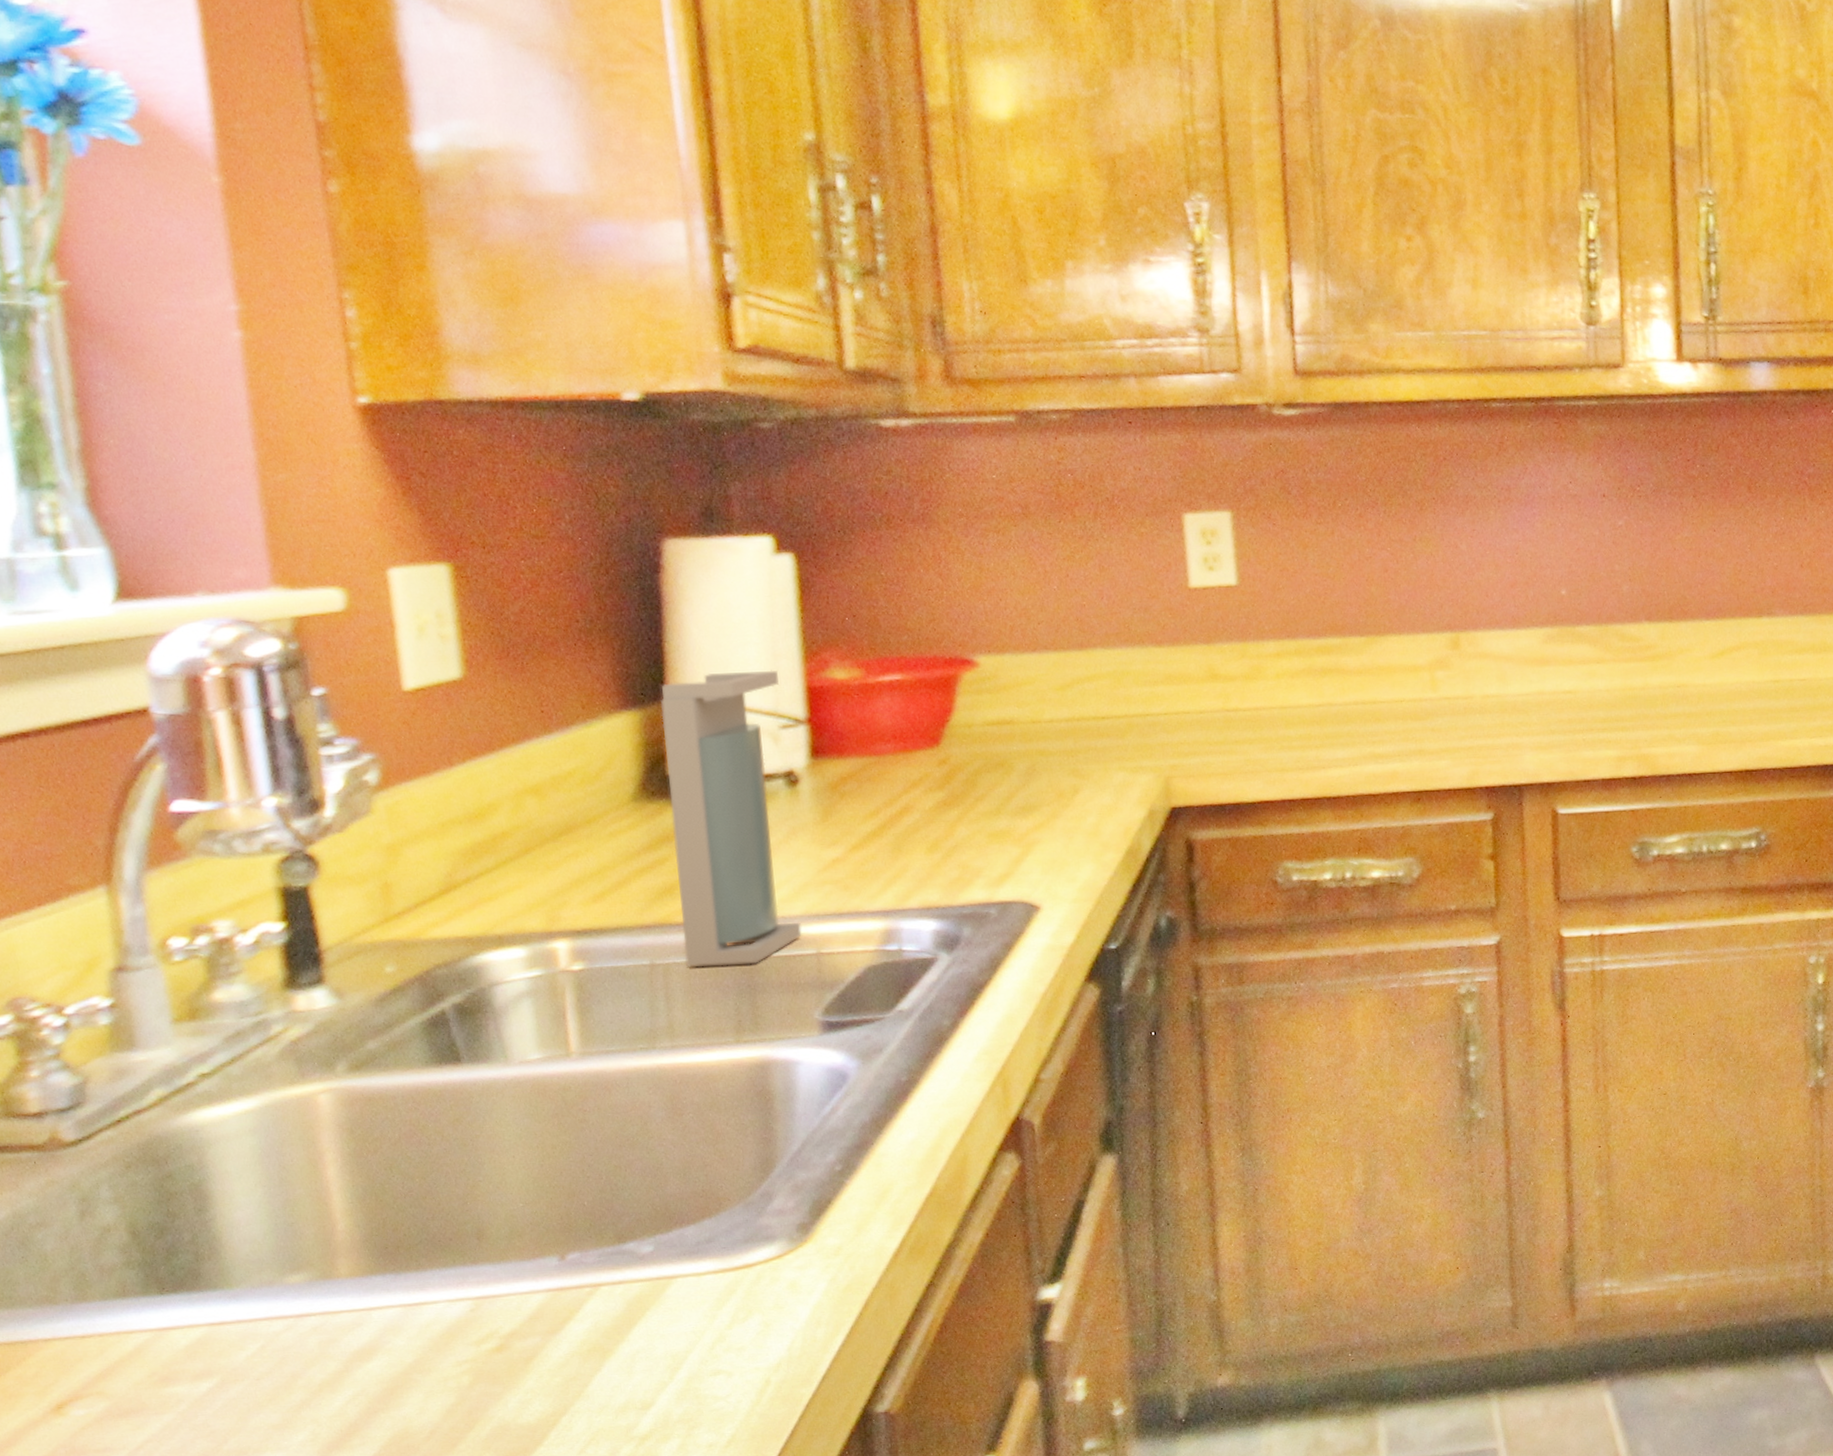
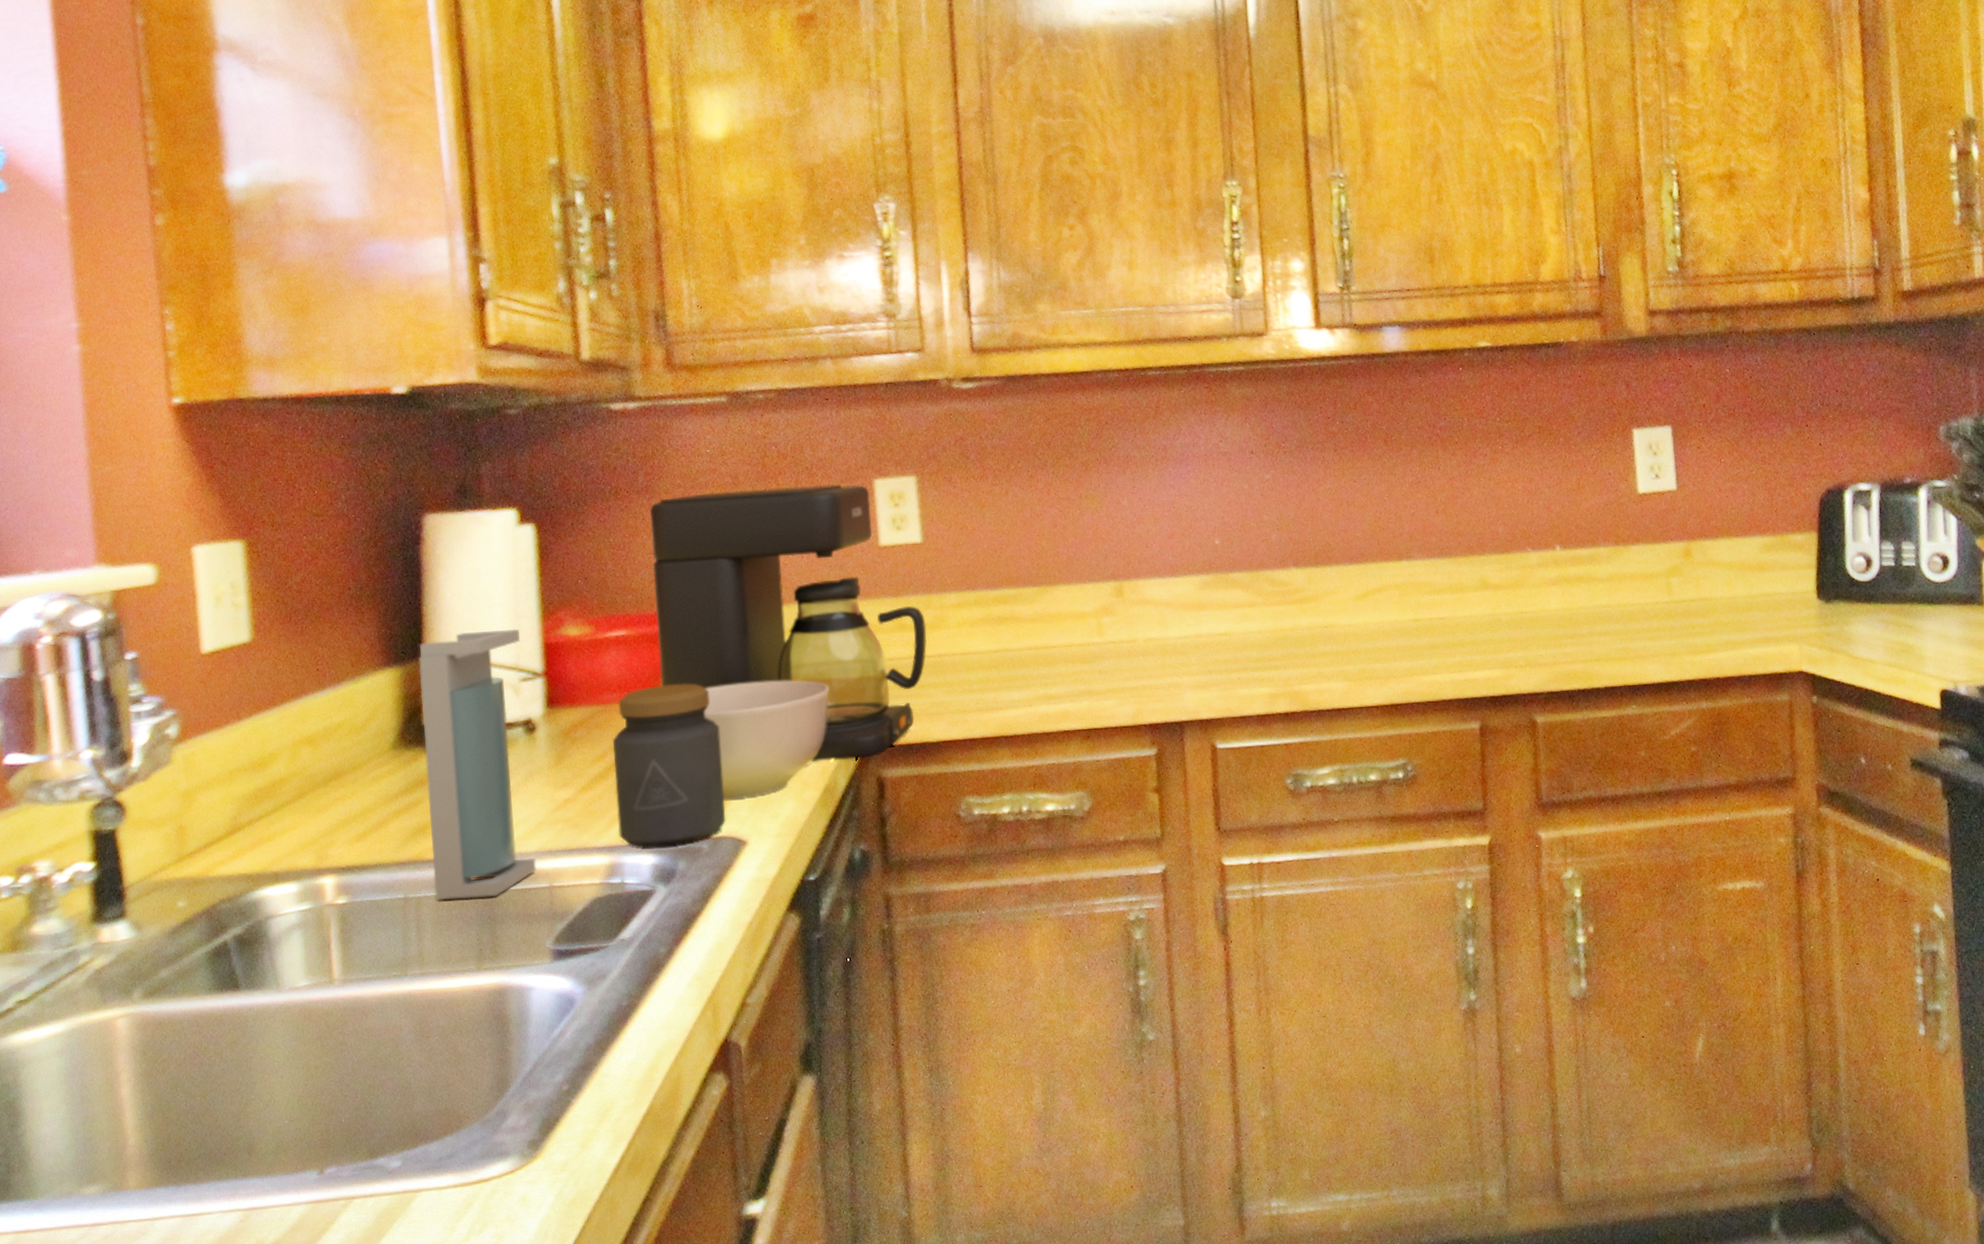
jar: none [887,734,1017,912] -> present [613,683,726,847]
coffee maker: none [927,518,1242,822] -> present [649,484,927,762]
bowl: none [991,732,1133,861] -> present [704,680,830,799]

